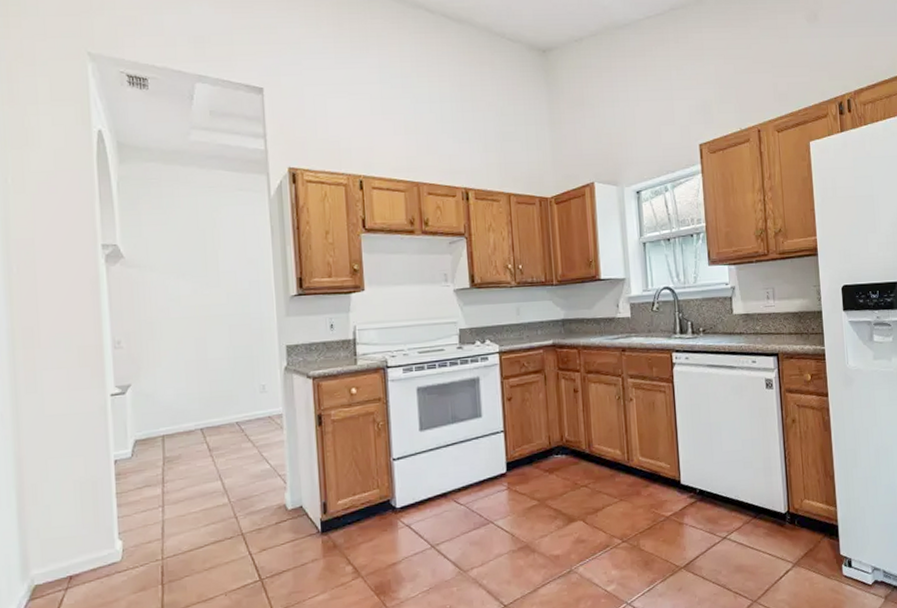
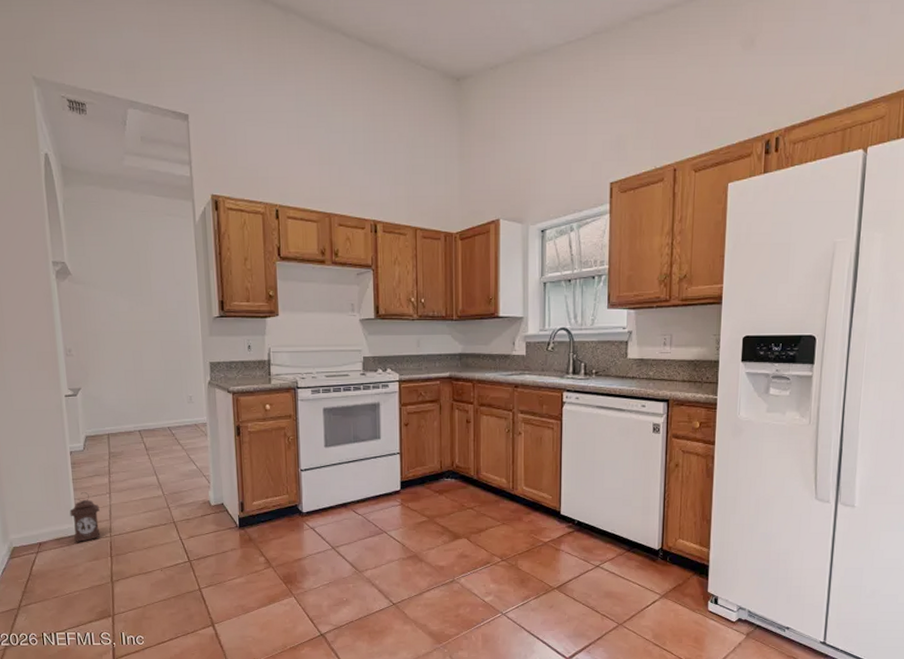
lantern: none [111,508,150,572] -> present [69,492,101,543]

